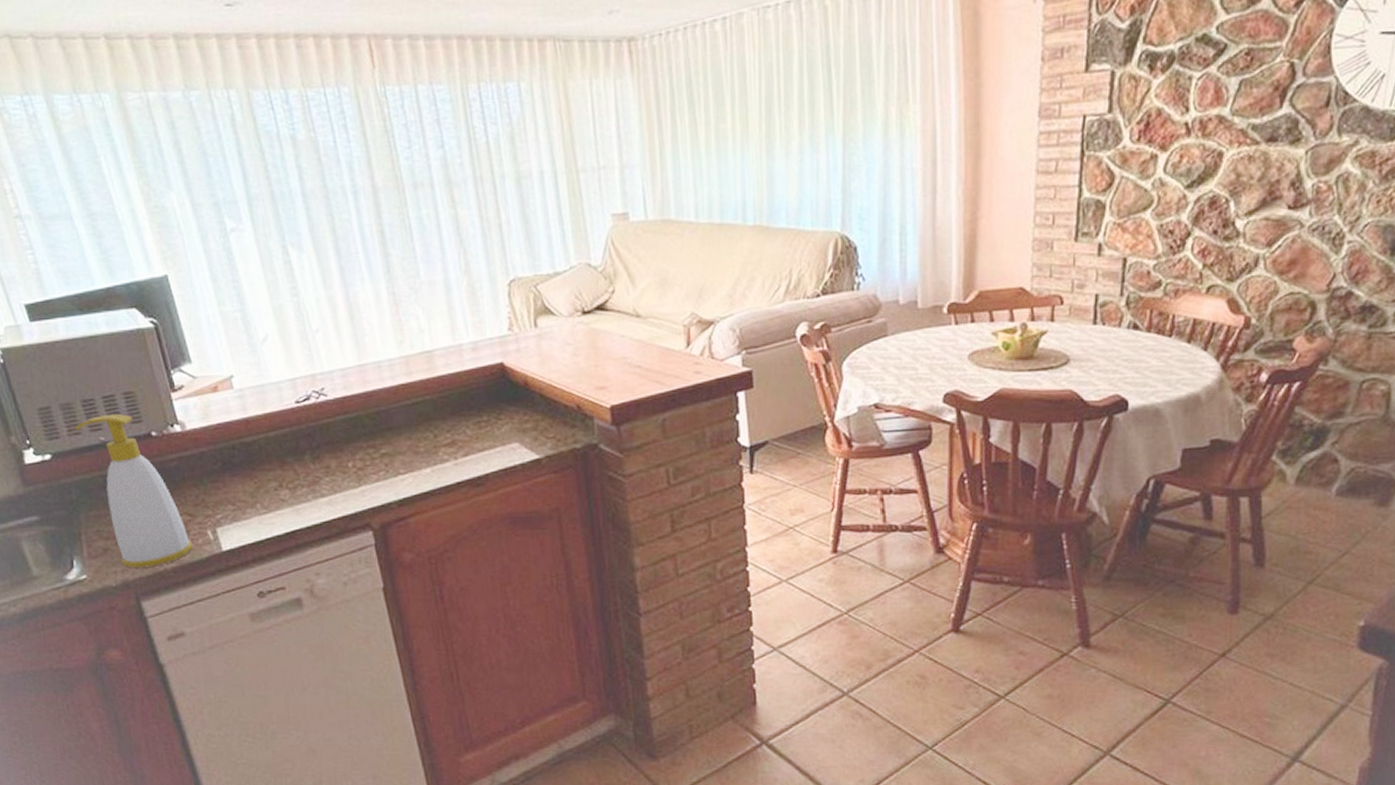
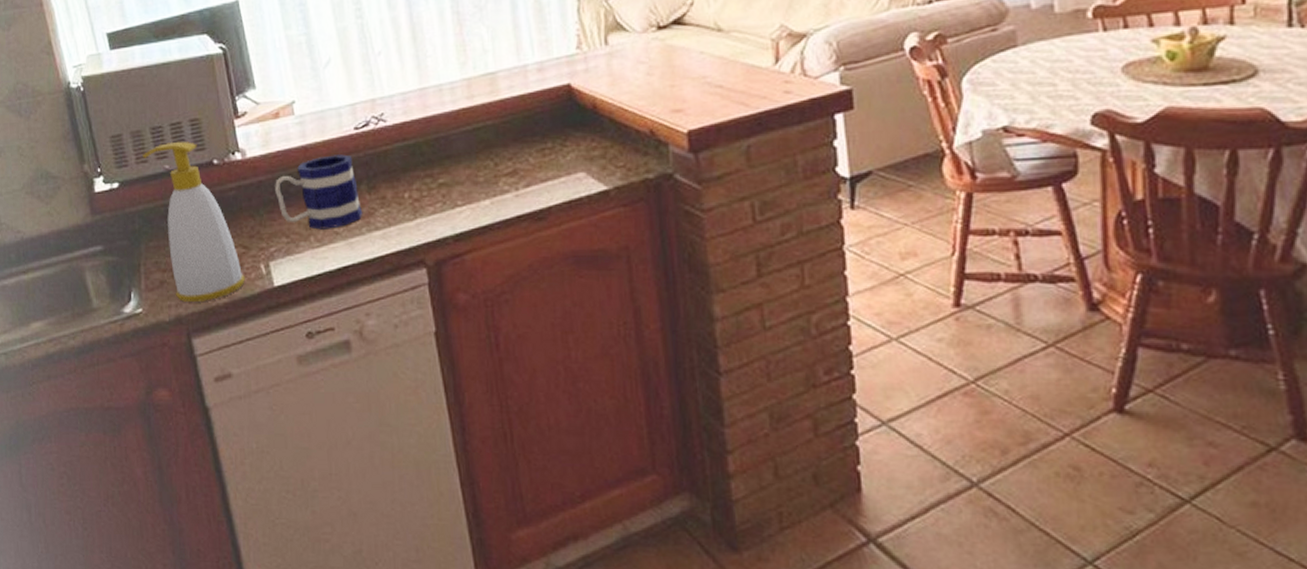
mug: none [217,427,308,497] -> present [275,154,363,230]

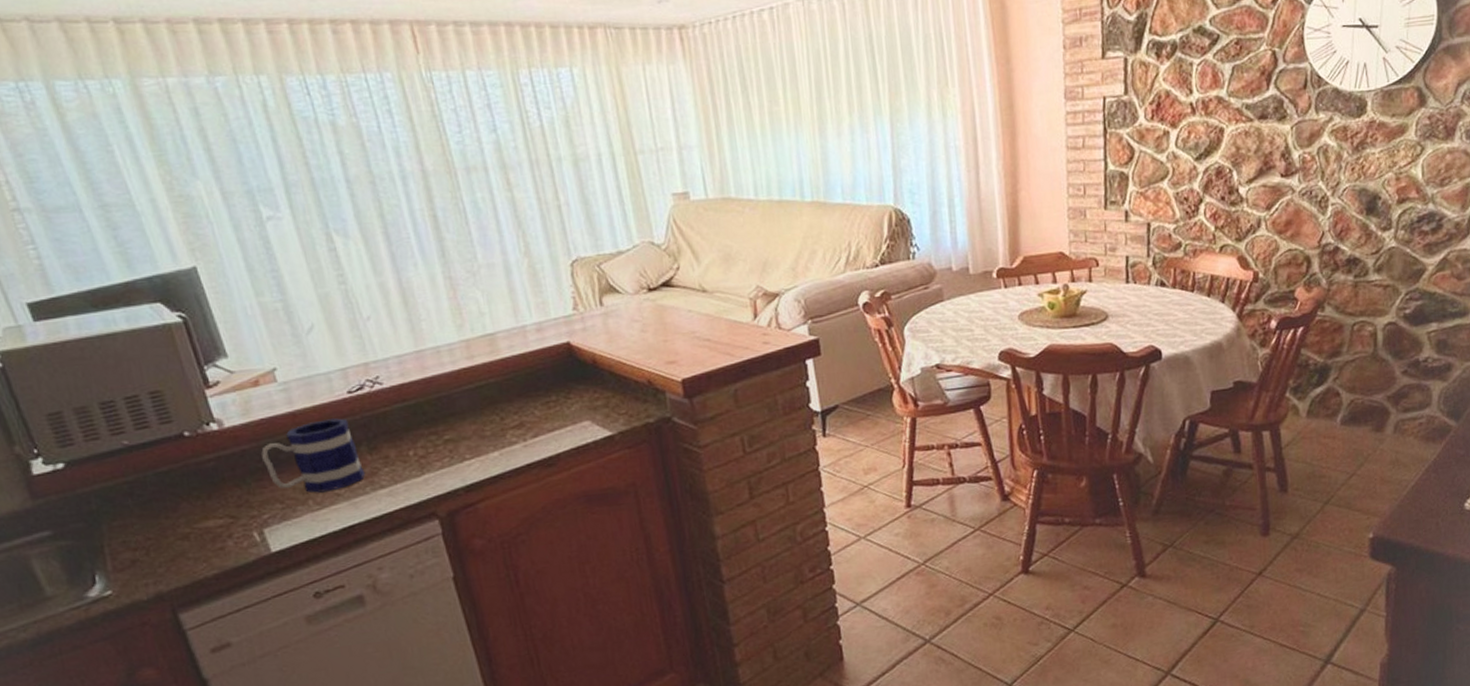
soap bottle: present [143,141,245,302] -> none [92,415,237,578]

